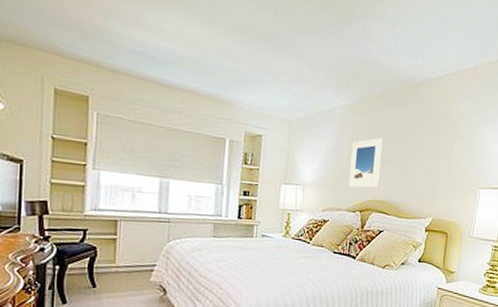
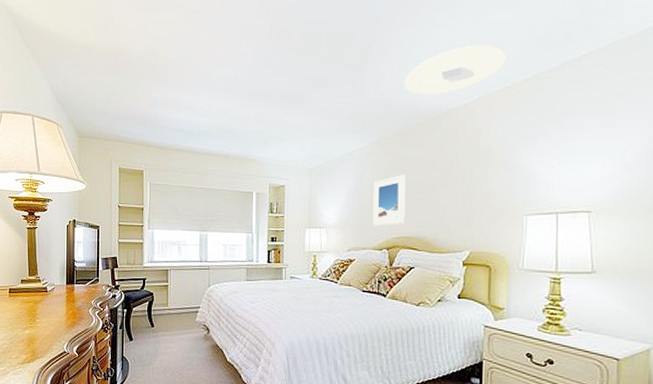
ceiling light: none [389,19,478,63] -> present [404,45,506,96]

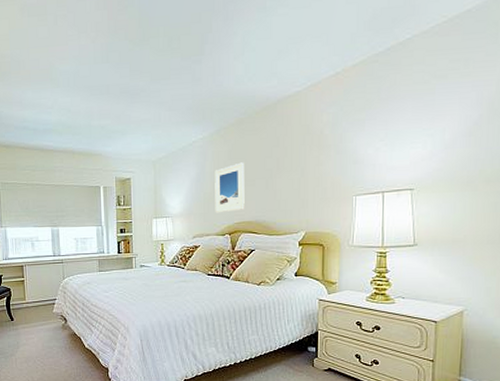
ceiling light: present [404,45,506,96] -> none [241,31,336,84]

